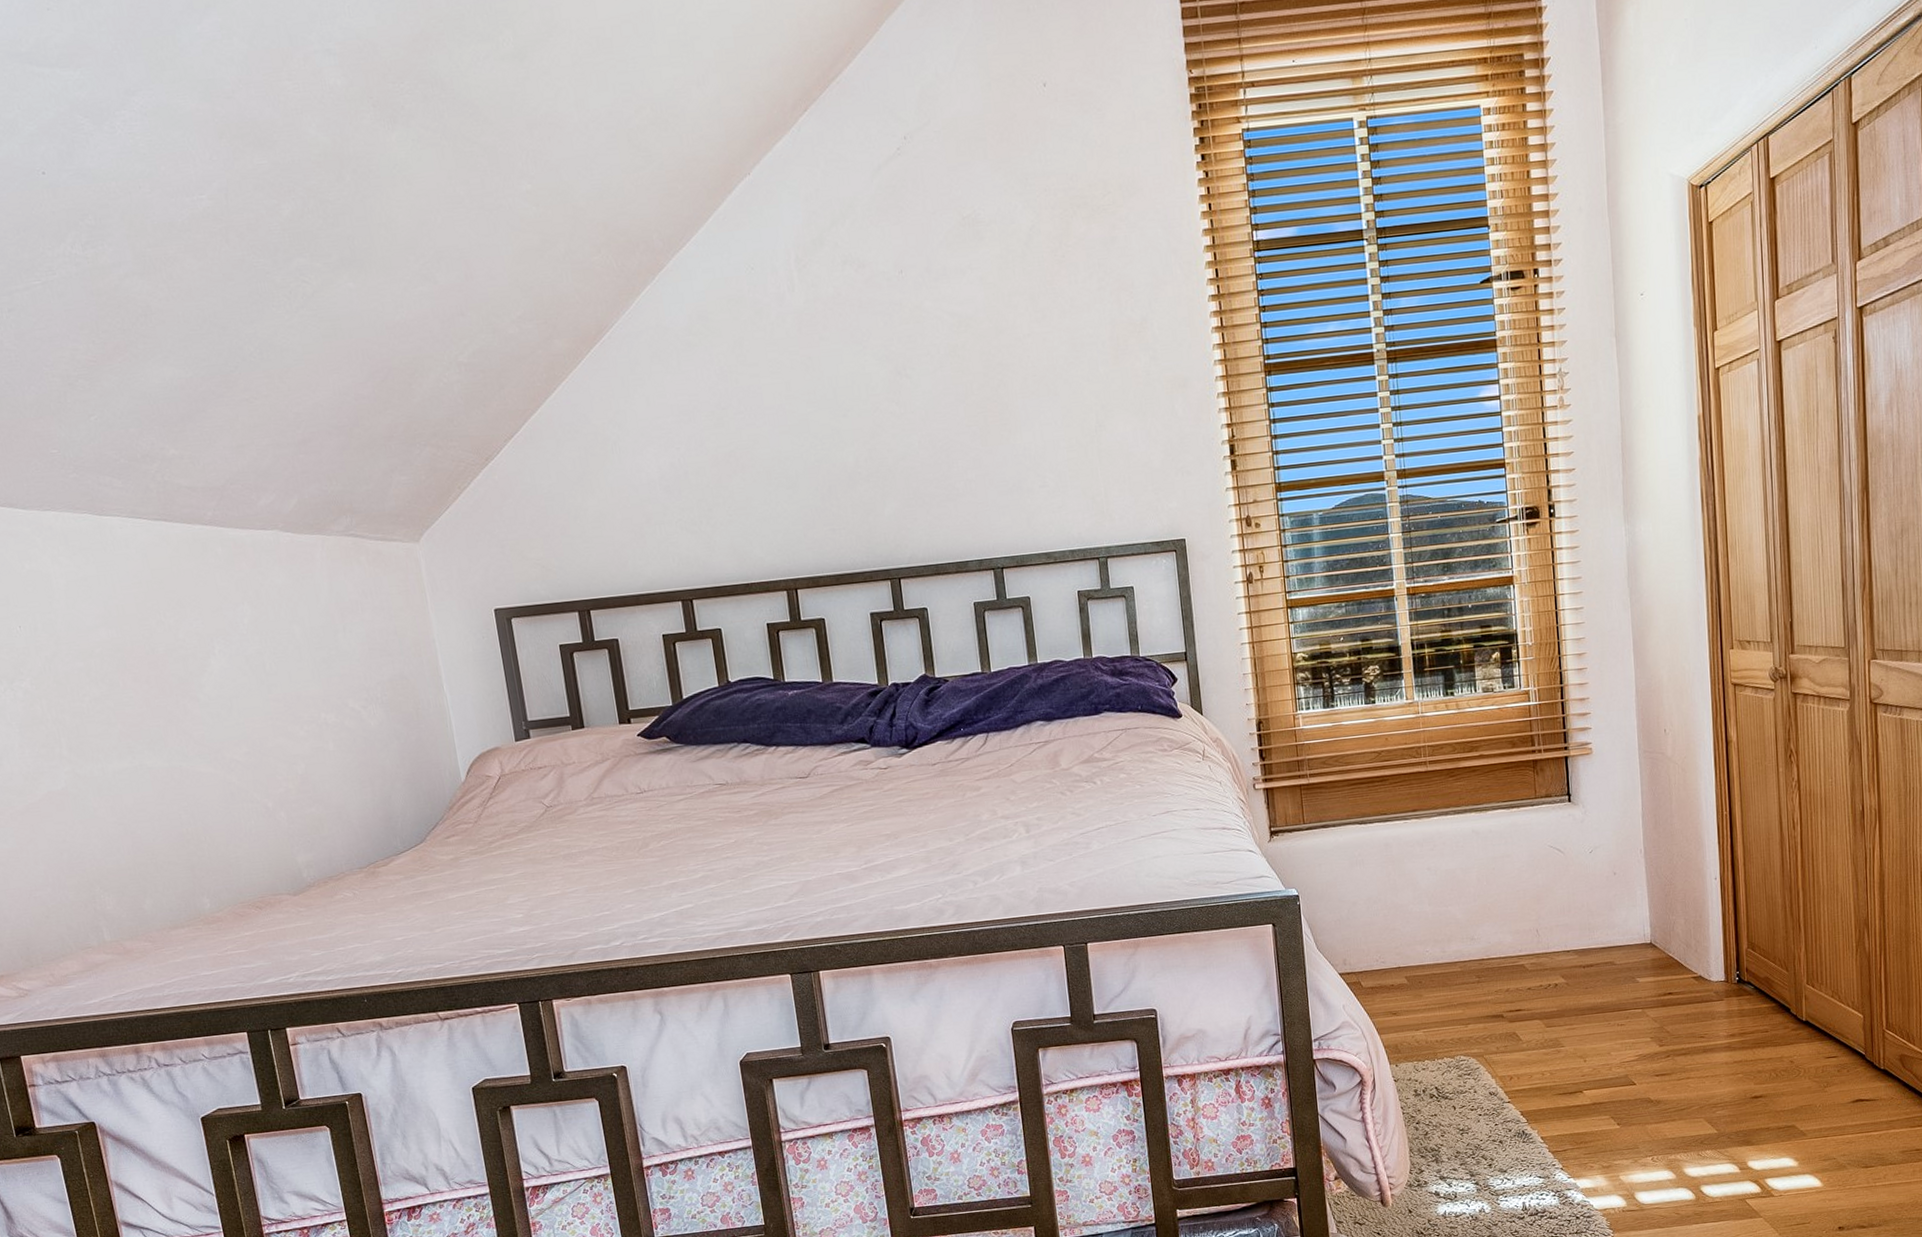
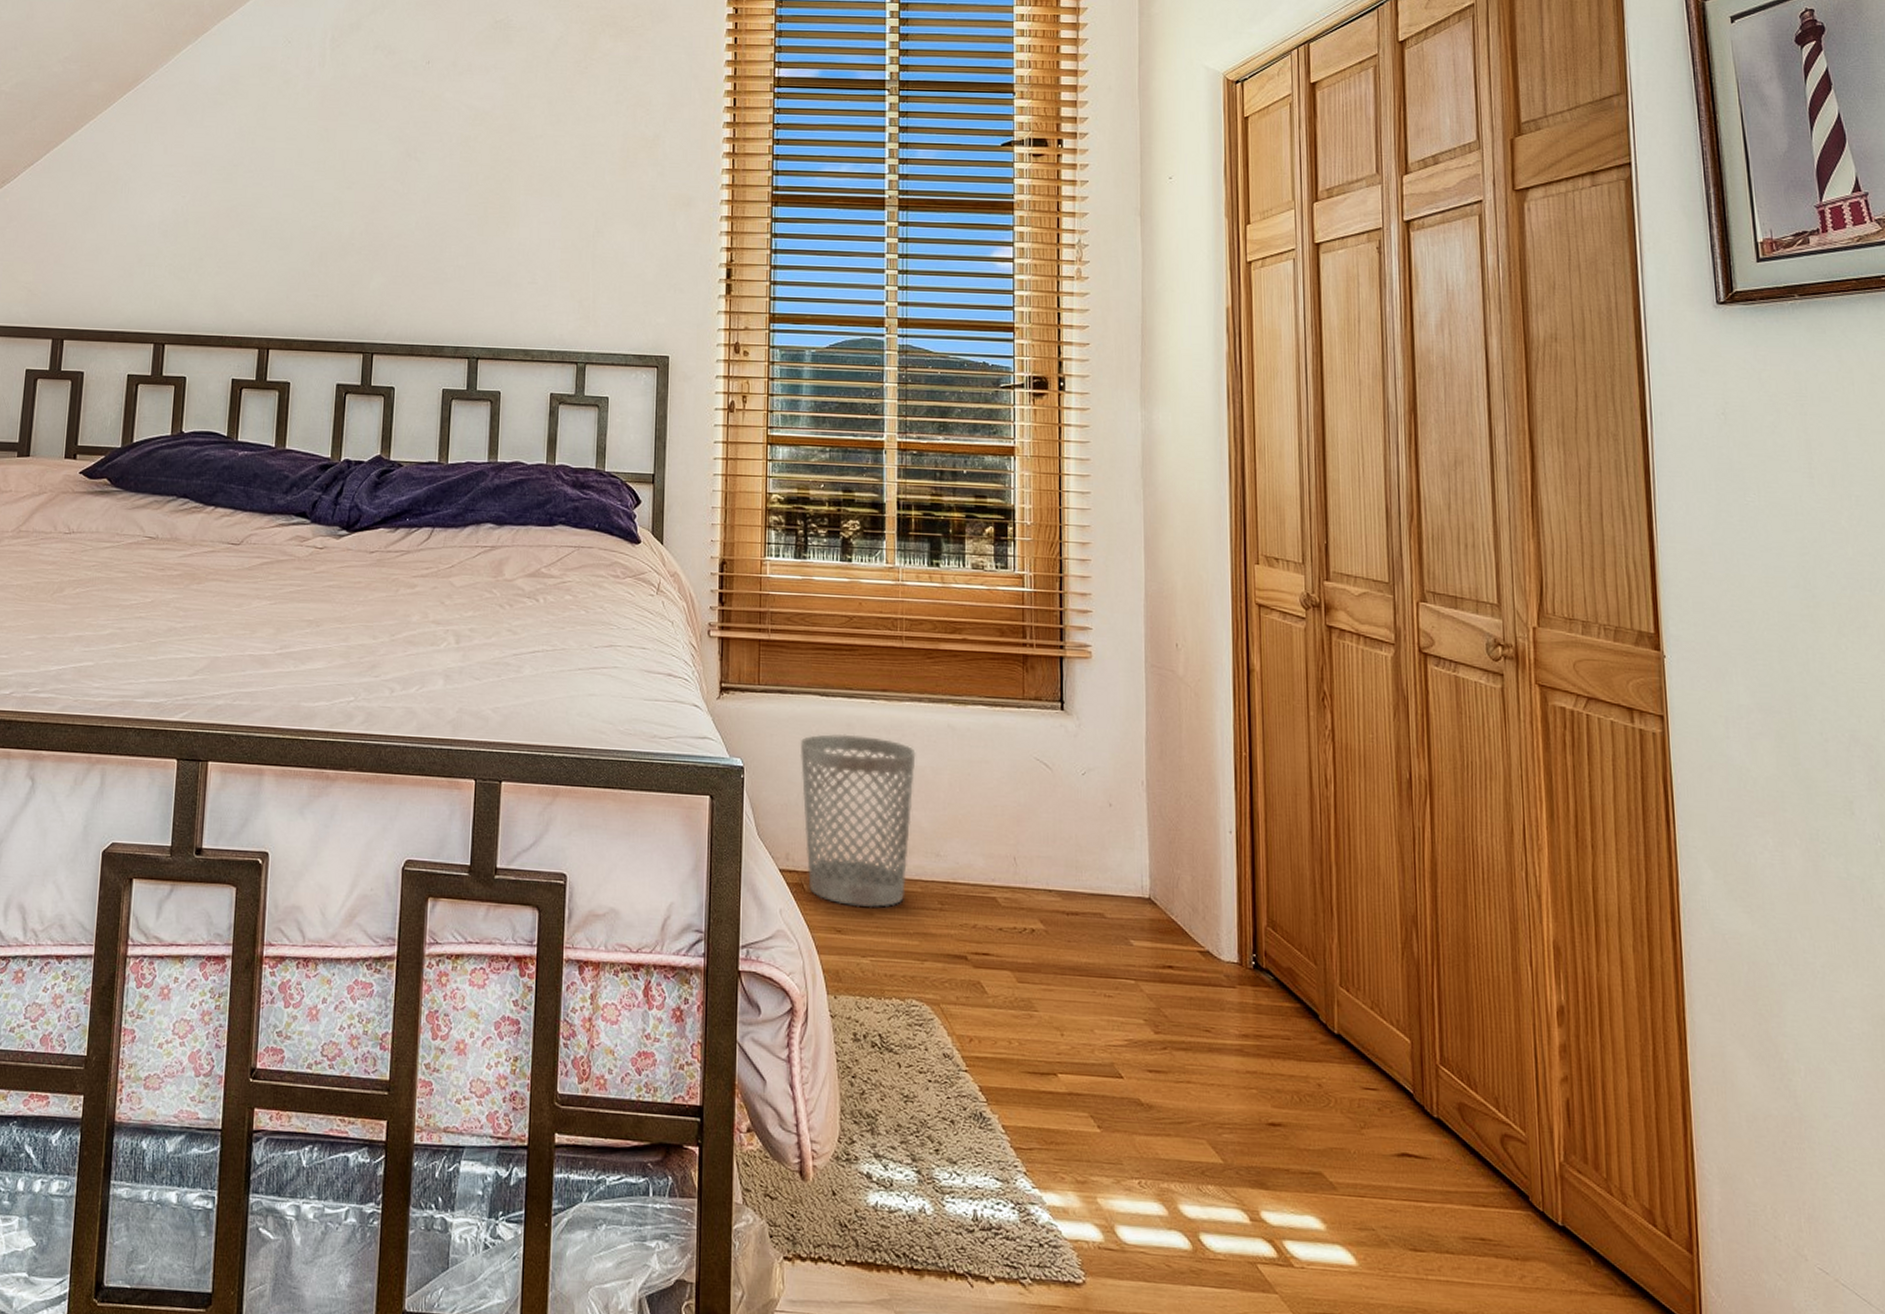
wastebasket: none [1345,851,1448,992] -> present [800,734,916,908]

